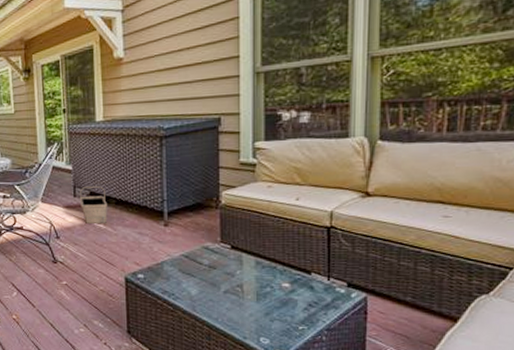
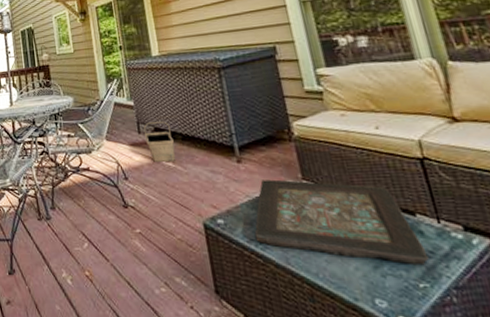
decorative tray: none [169,242,312,313] -> present [254,179,429,266]

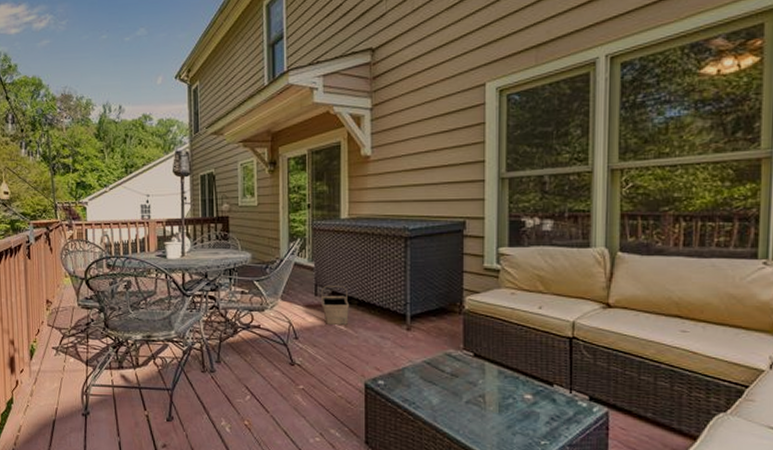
decorative tray: present [254,179,429,266] -> none [410,347,554,427]

